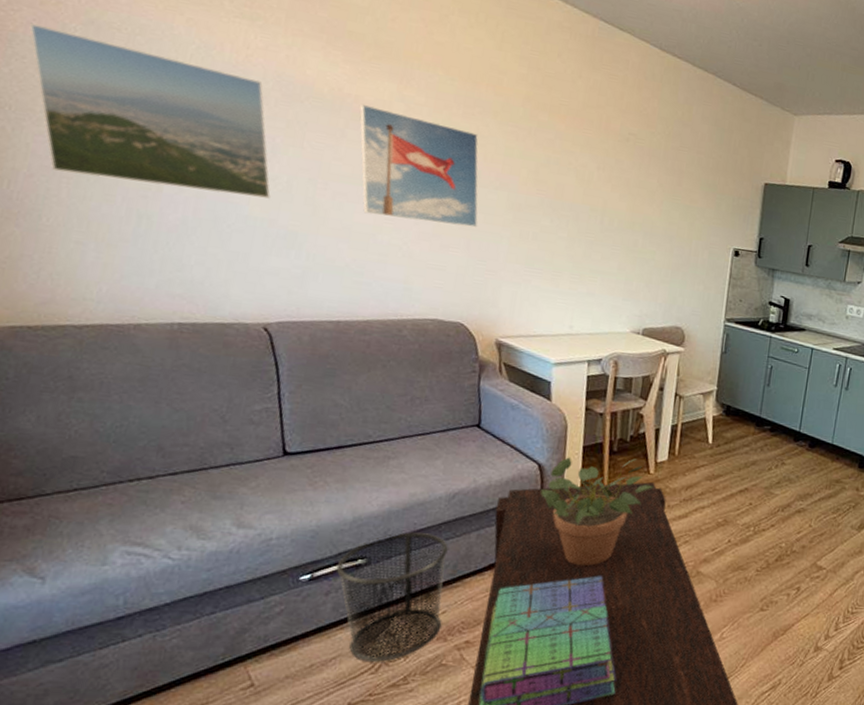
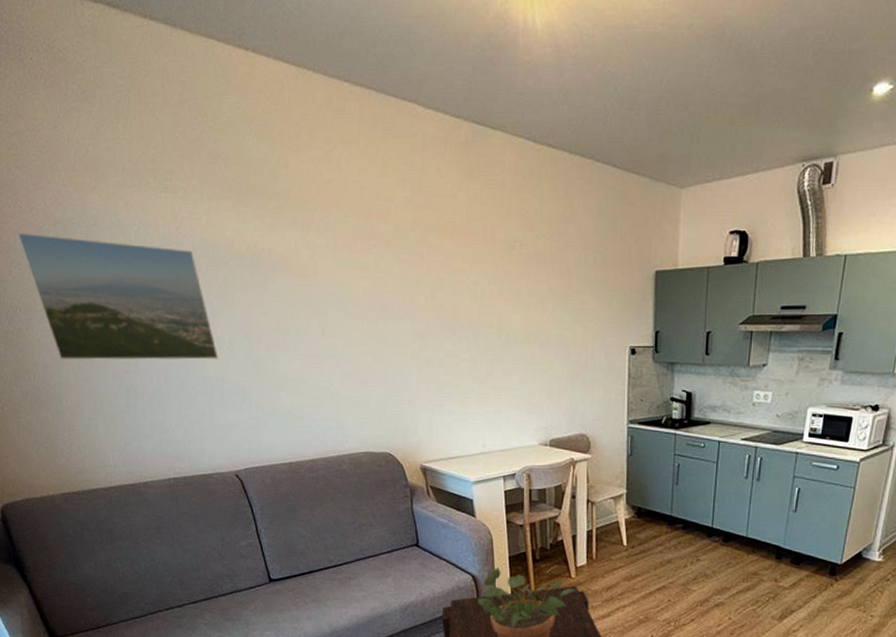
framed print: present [359,104,479,228] -> none [274,256,390,361]

